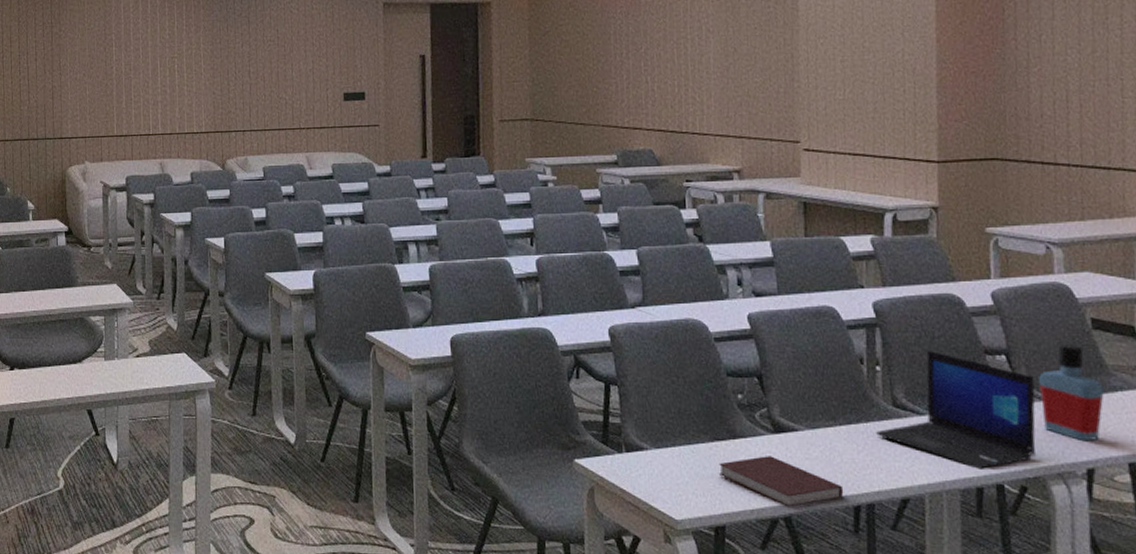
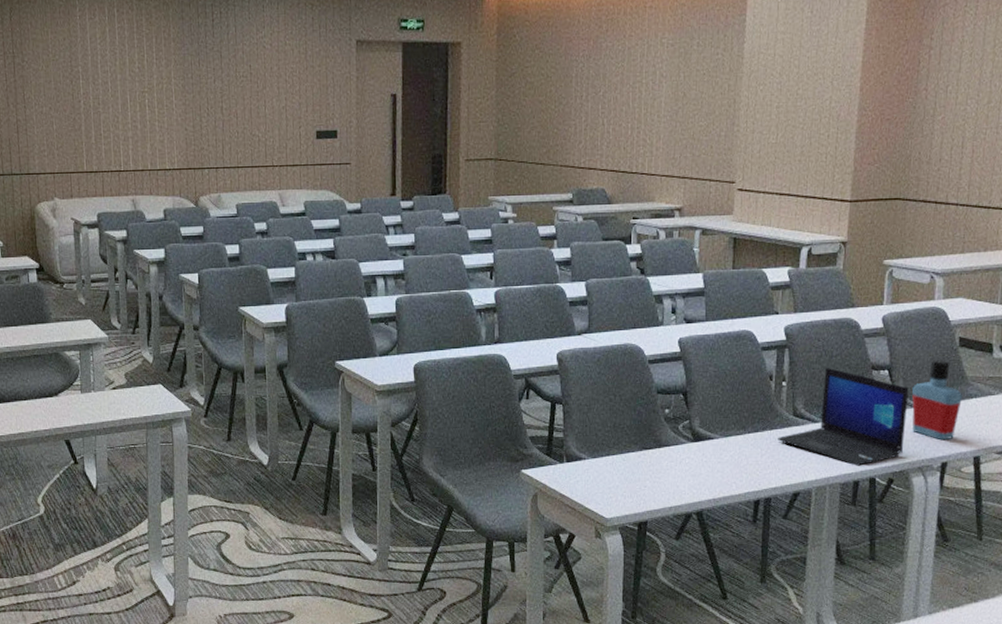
notebook: present [719,456,844,507] -> none [645,461,747,504]

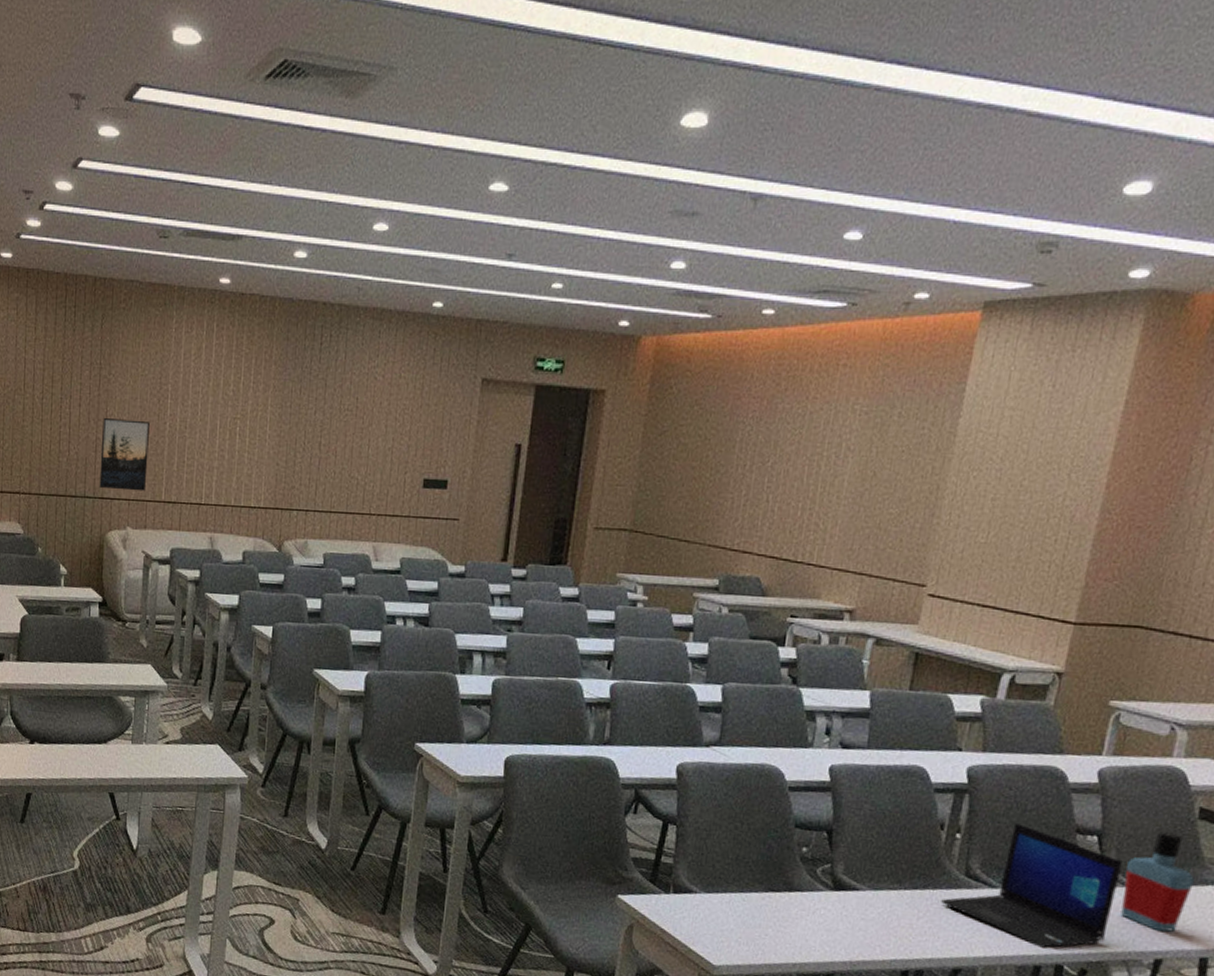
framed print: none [21,101,68,165] -> present [99,418,150,492]

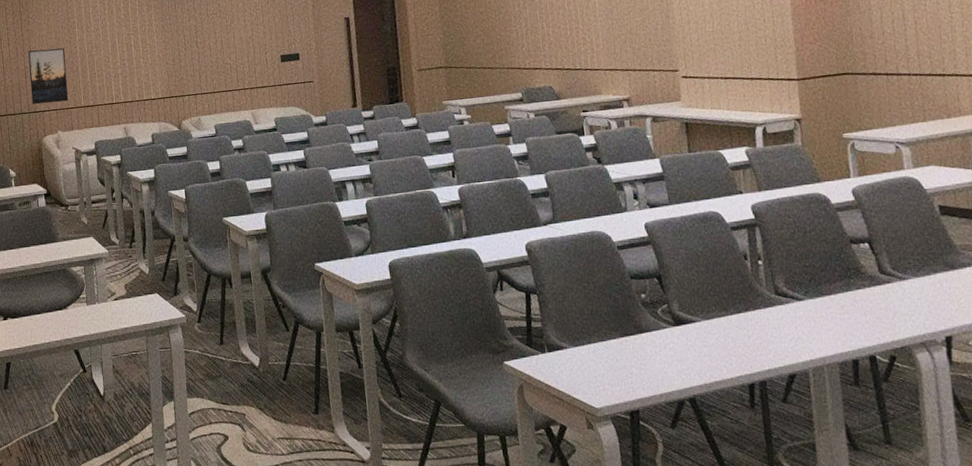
laptop: present [941,822,1123,948] -> none [762,243,901,344]
bottle: present [1121,830,1195,933] -> none [898,229,955,313]

